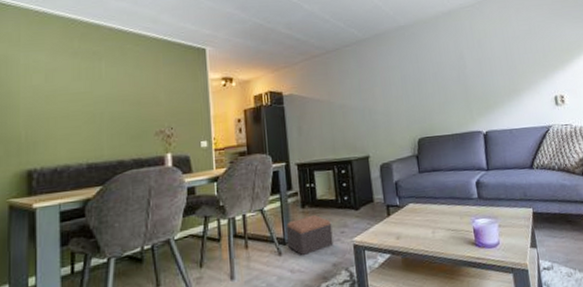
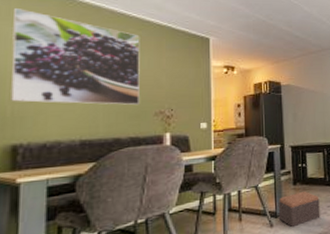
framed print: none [23,32,140,128] -> present [11,7,140,106]

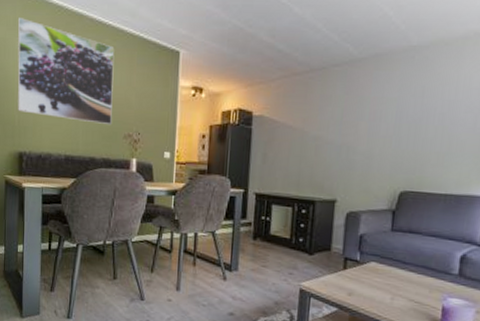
footstool: present [279,191,320,228] -> none [234,248,281,287]

